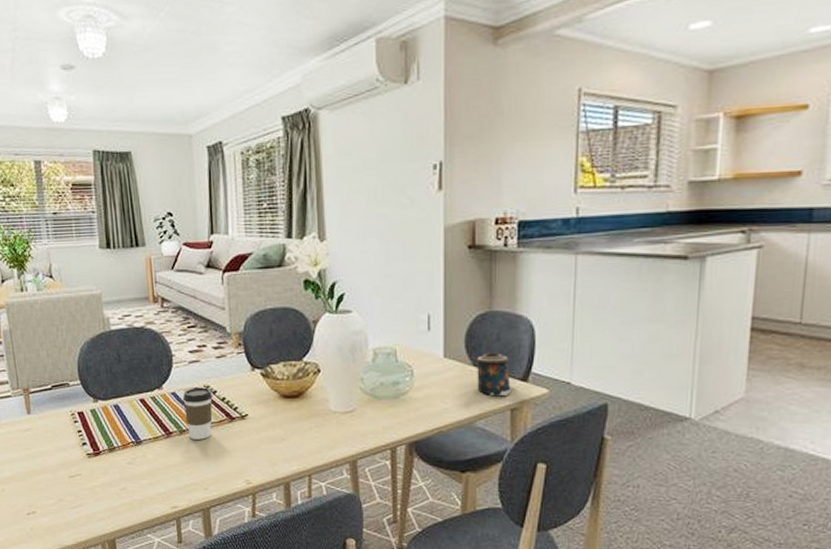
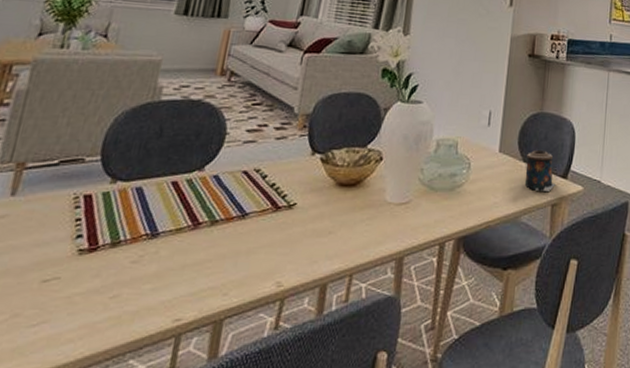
coffee cup: present [182,387,213,440] -> none [221,170,262,232]

